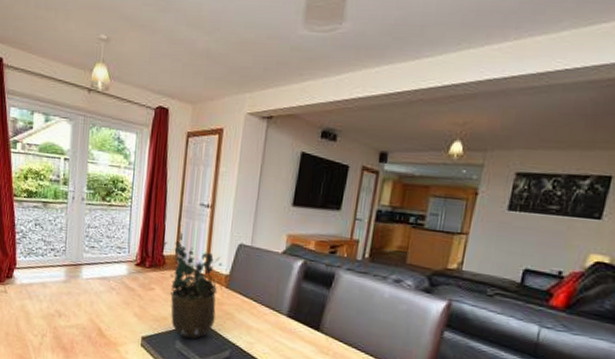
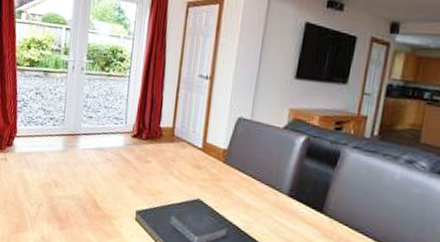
potted plant: present [164,230,222,339] -> none [161,102,220,216]

